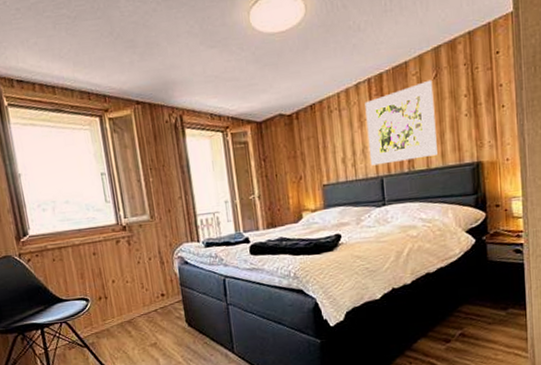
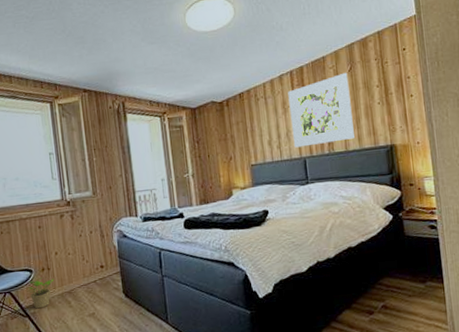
potted plant: none [83,306,112,339] -> present [26,277,54,309]

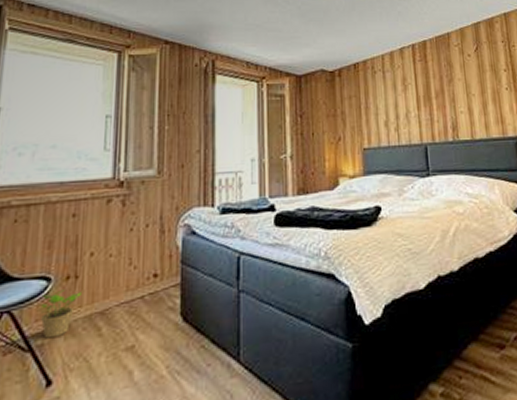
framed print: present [288,72,355,148] -> none [409,52,481,132]

